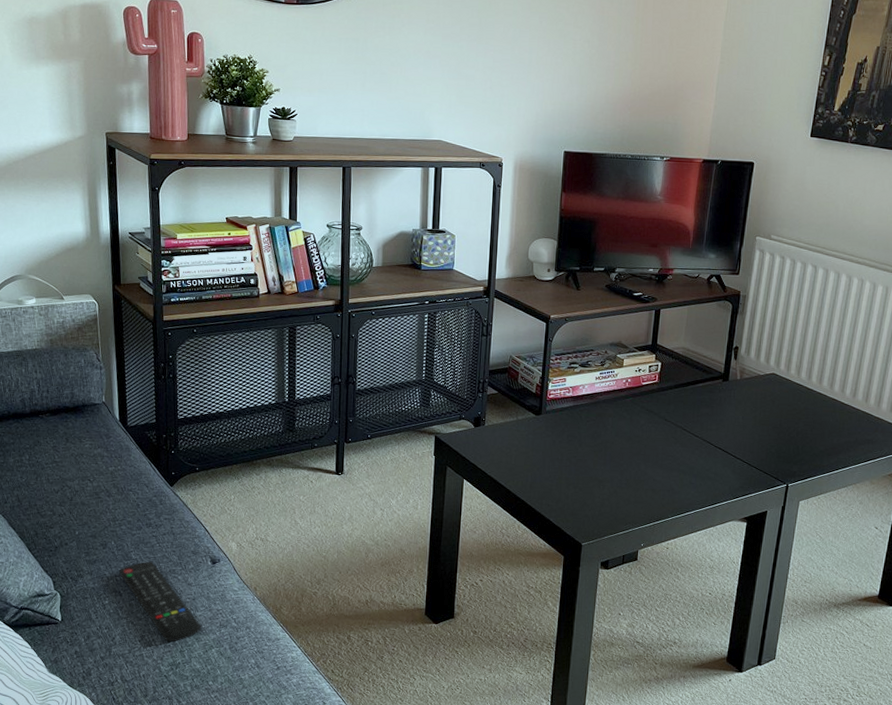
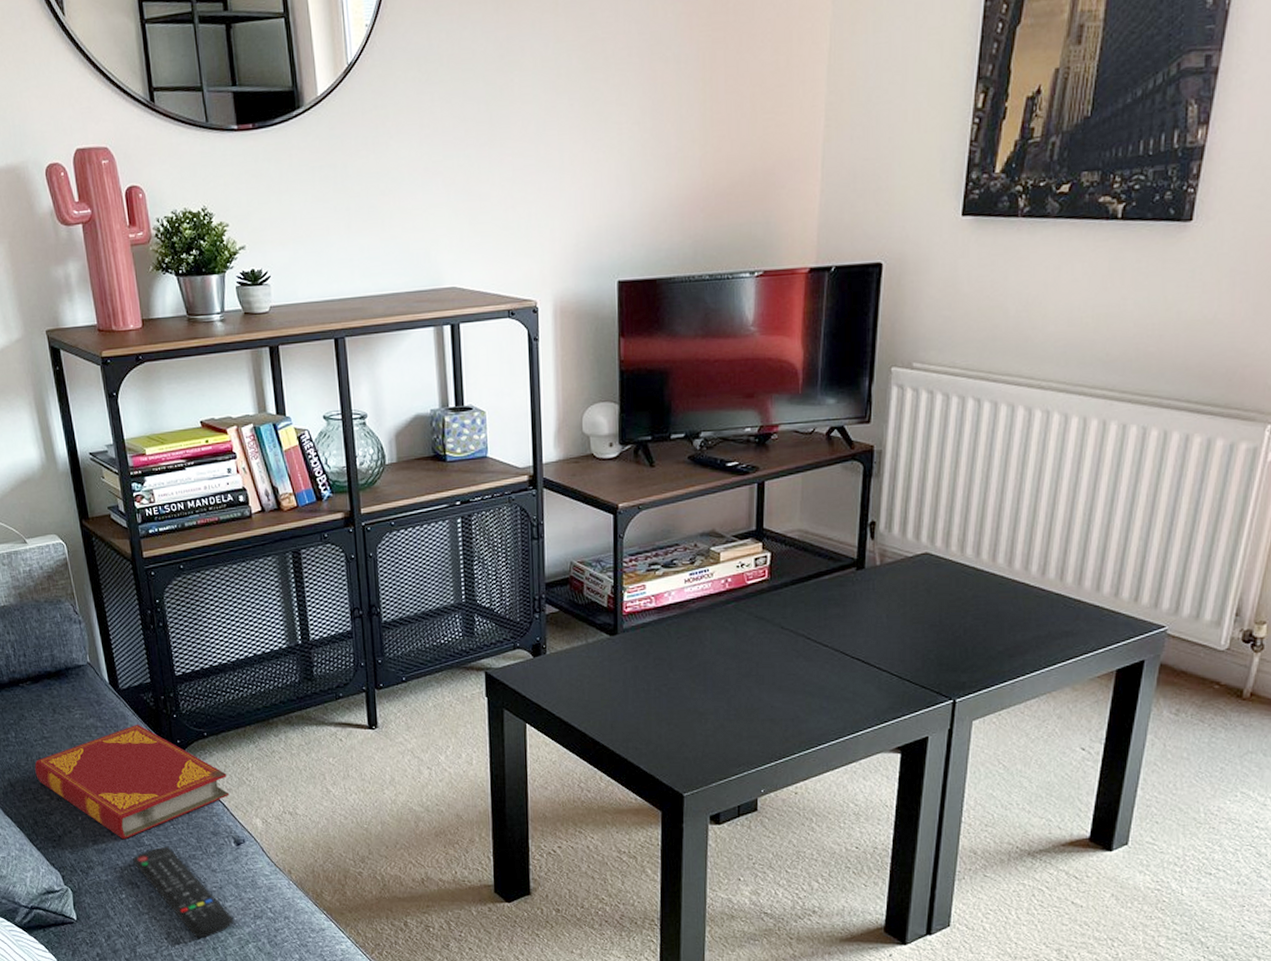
hardback book: none [42,456,212,554] -> present [35,724,230,840]

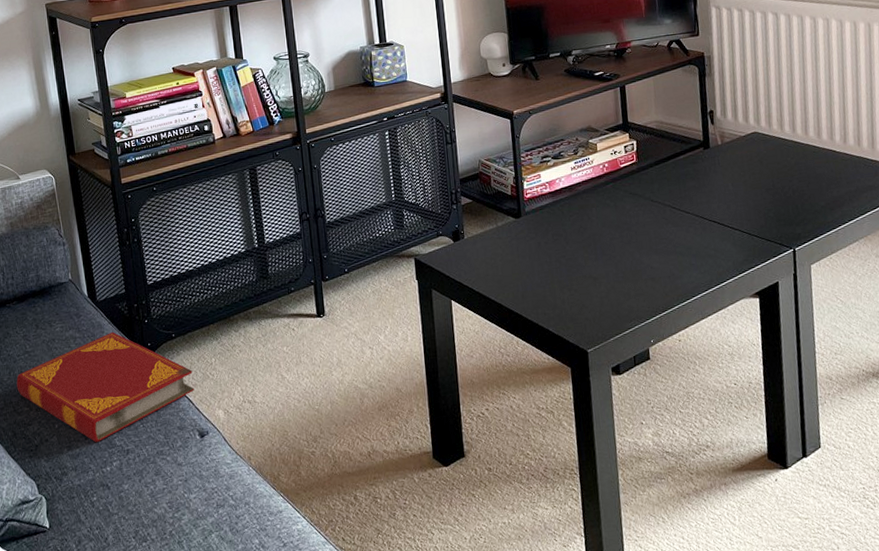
remote control: present [133,846,234,938] -> none [105,445,198,533]

